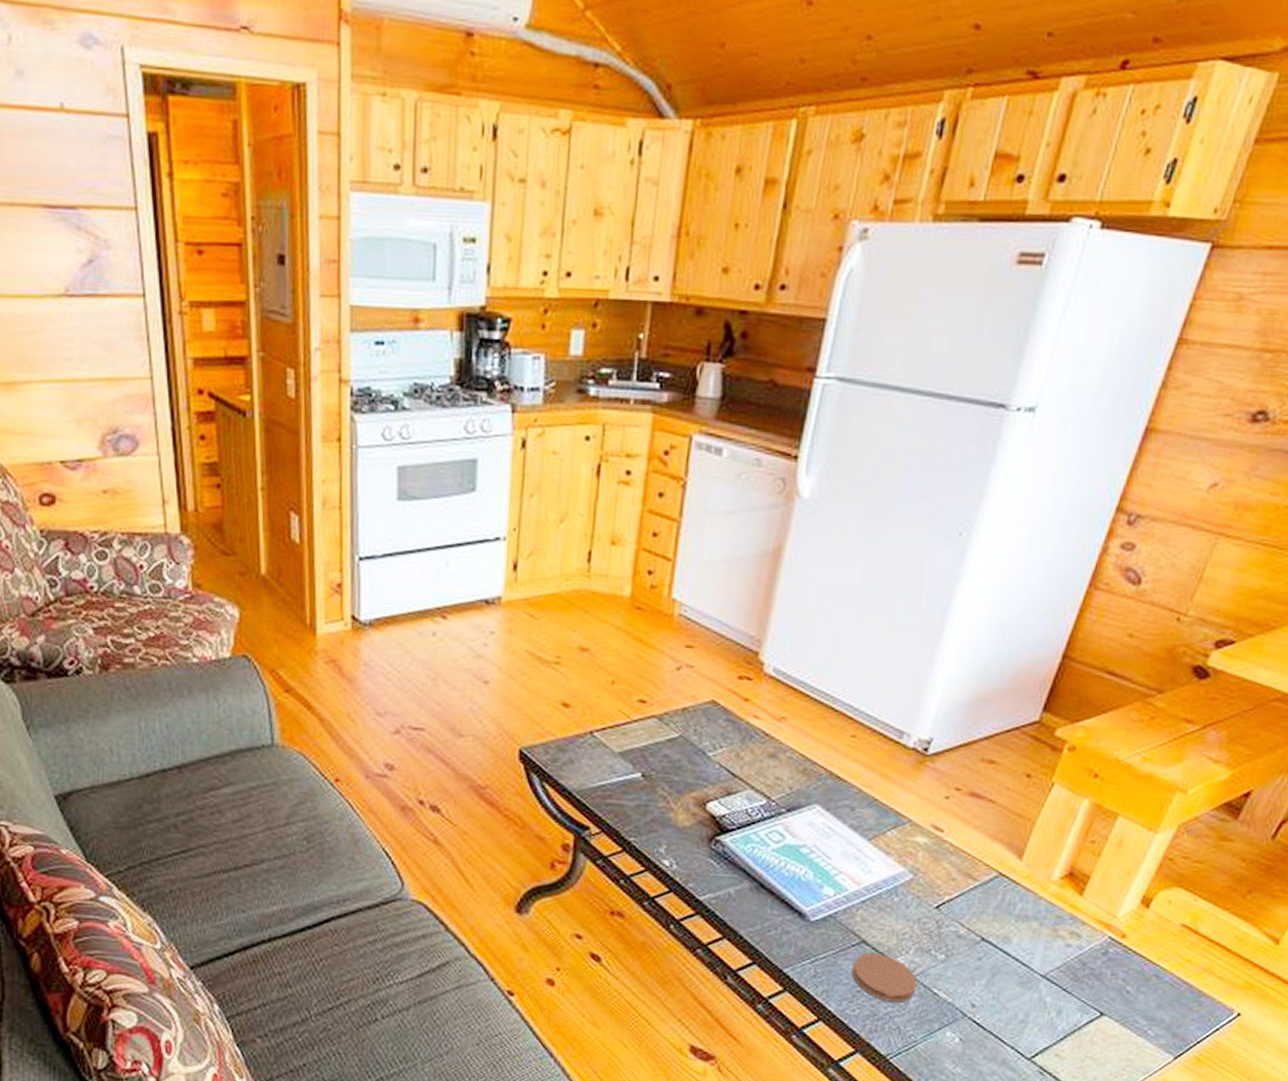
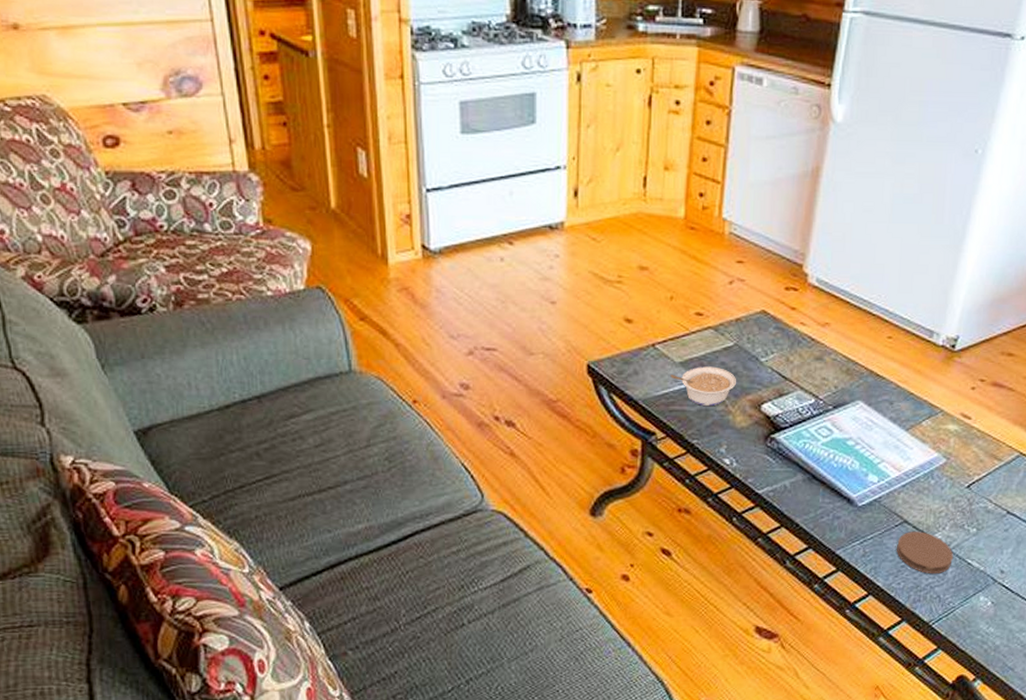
legume: none [608,758,680,802] -> present [670,366,736,407]

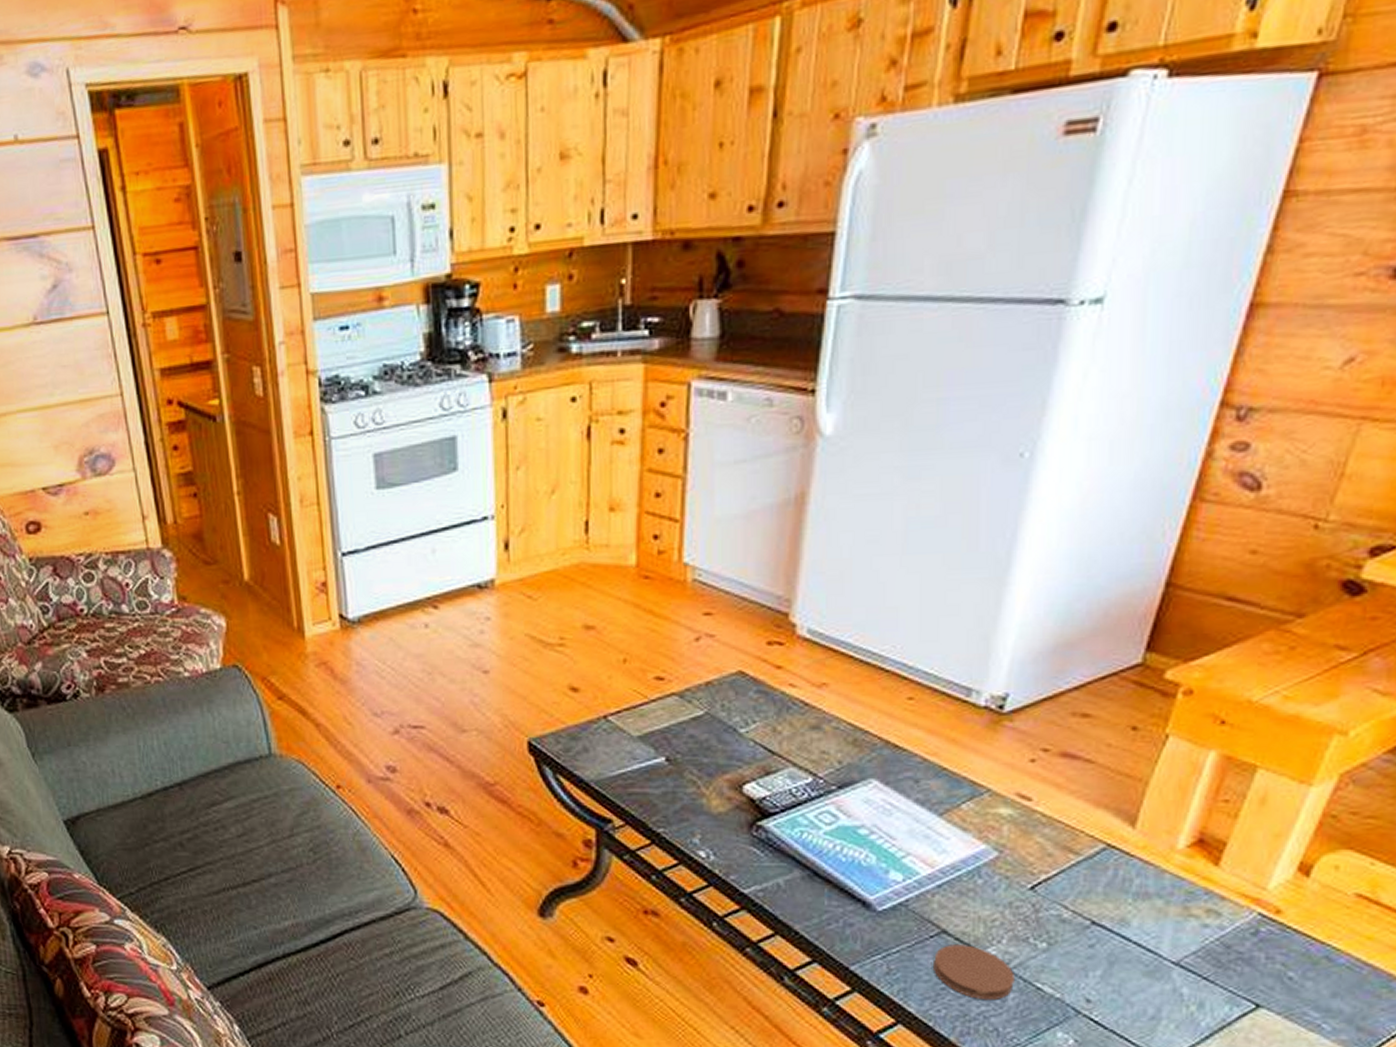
legume: present [670,366,736,407] -> none [627,740,709,789]

